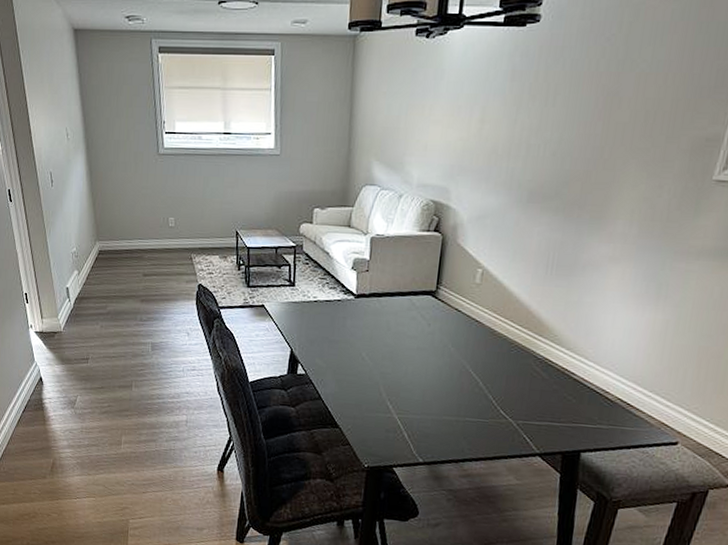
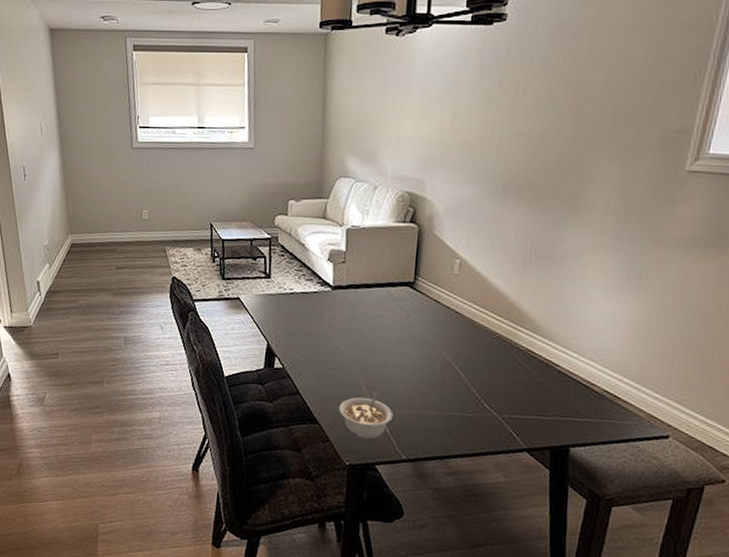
legume: none [359,397,412,443] -> present [339,391,393,440]

